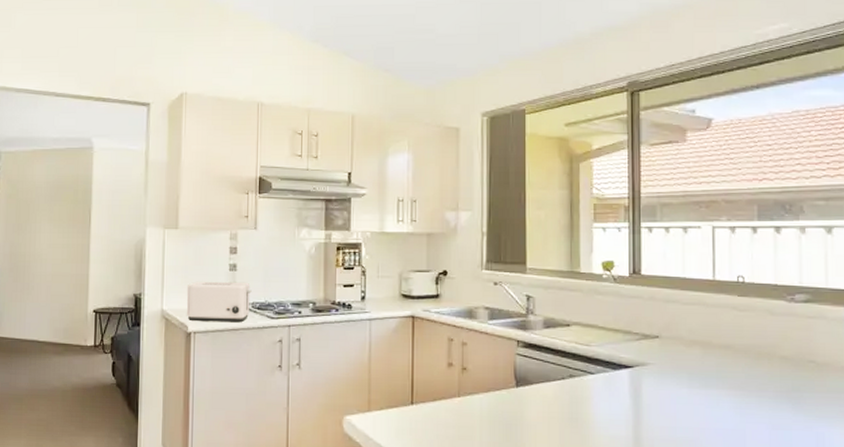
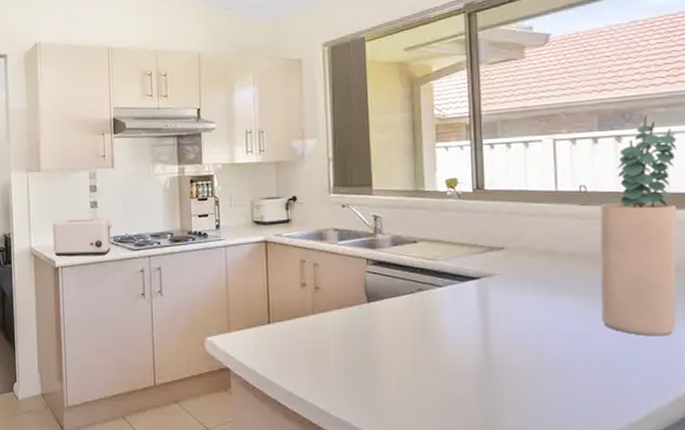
vase: none [755,207,836,437] -> present [600,115,677,337]

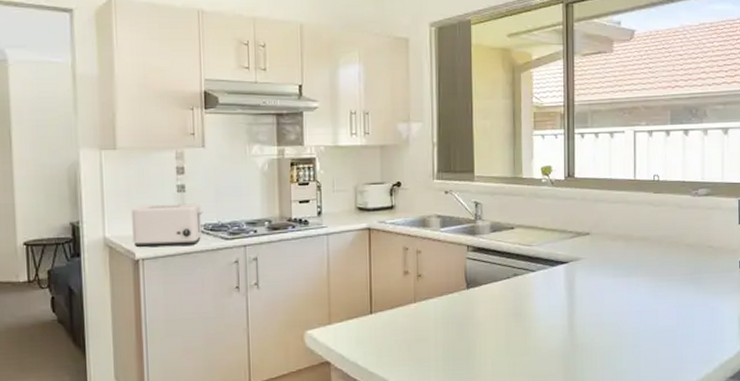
vase: present [600,115,677,337] -> none [666,111,731,311]

